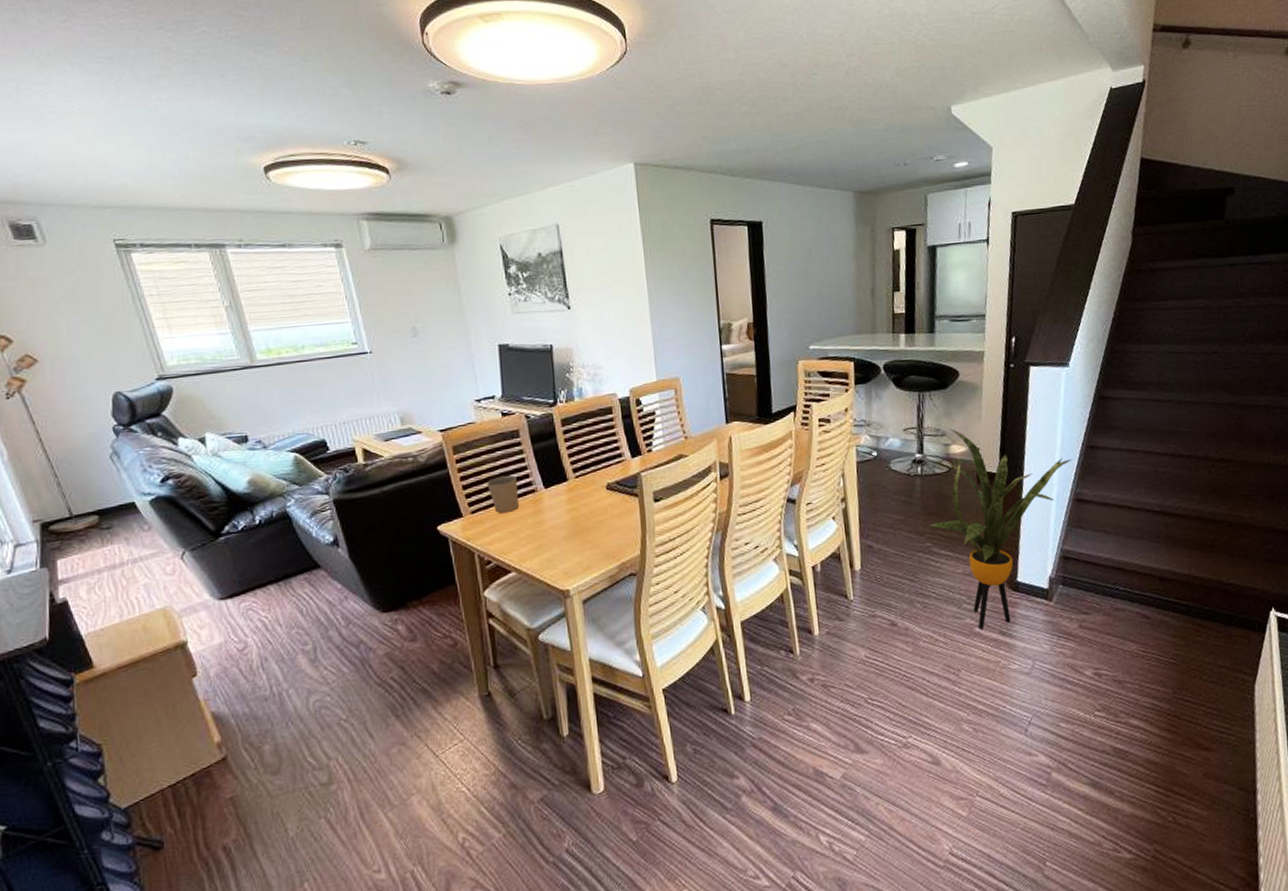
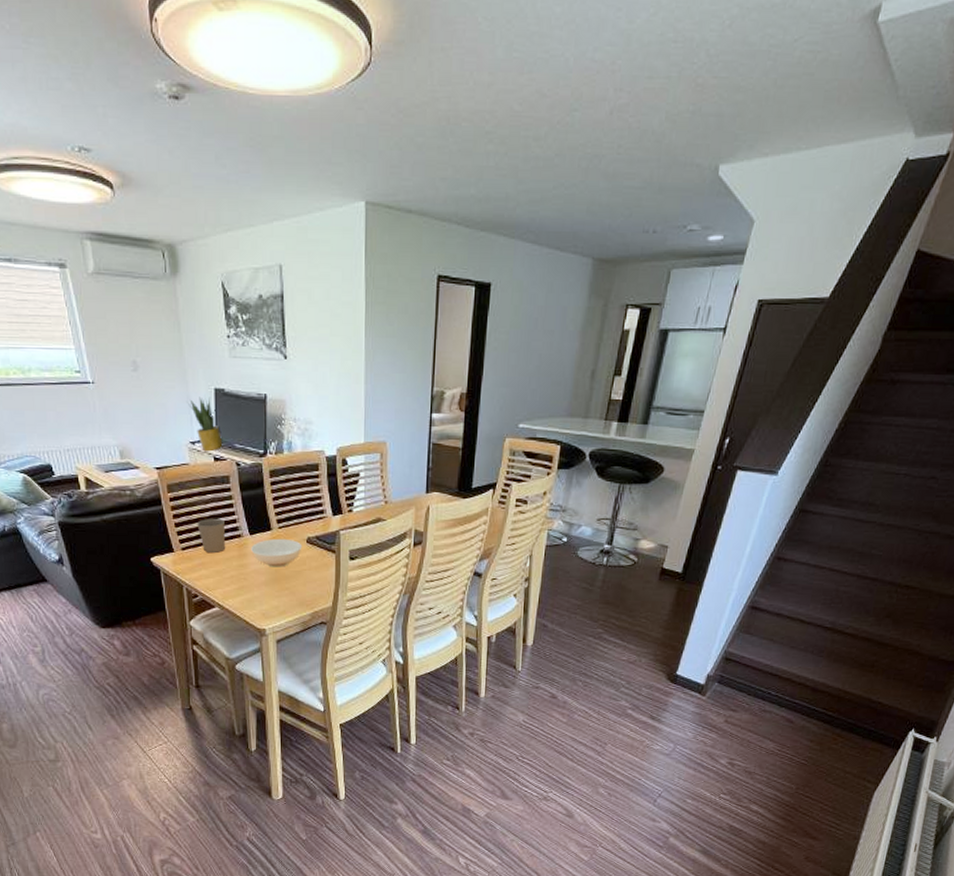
planter: none [472,353,511,408] -> present [188,396,223,452]
bowl: none [547,488,603,520] -> present [251,538,302,567]
house plant: present [929,428,1073,629] -> none [604,524,758,712]

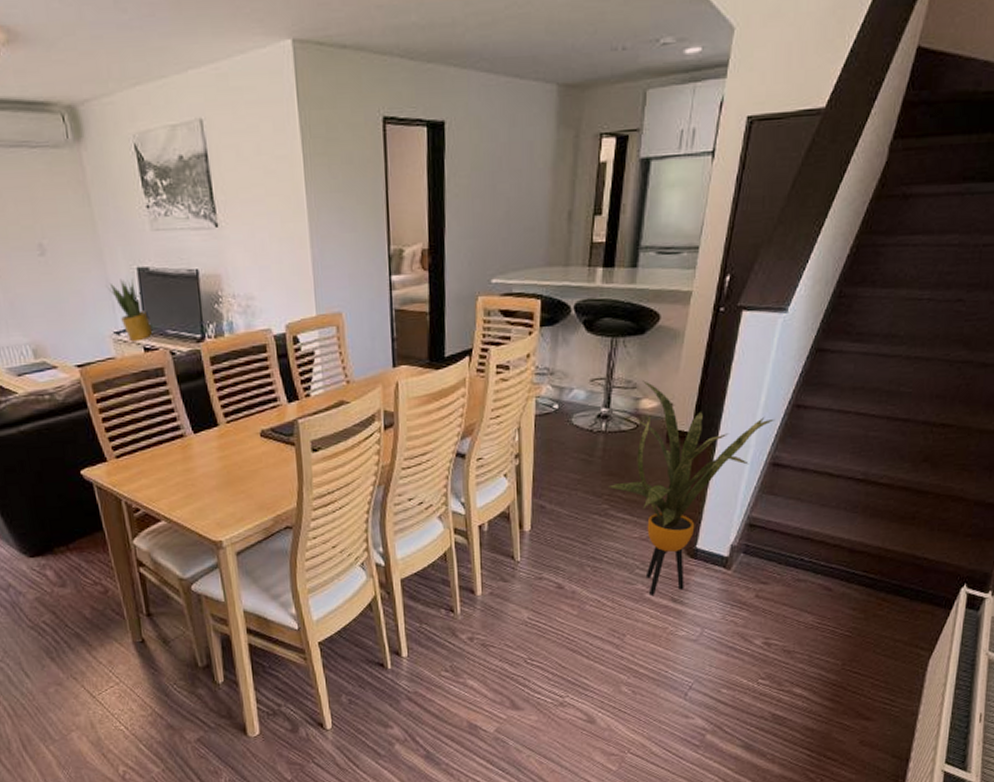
dixie cup: present [197,518,225,554] -> none [131,417,166,459]
bowl: present [251,538,302,567] -> none [197,434,256,468]
house plant: none [604,524,758,712] -> present [609,380,776,595]

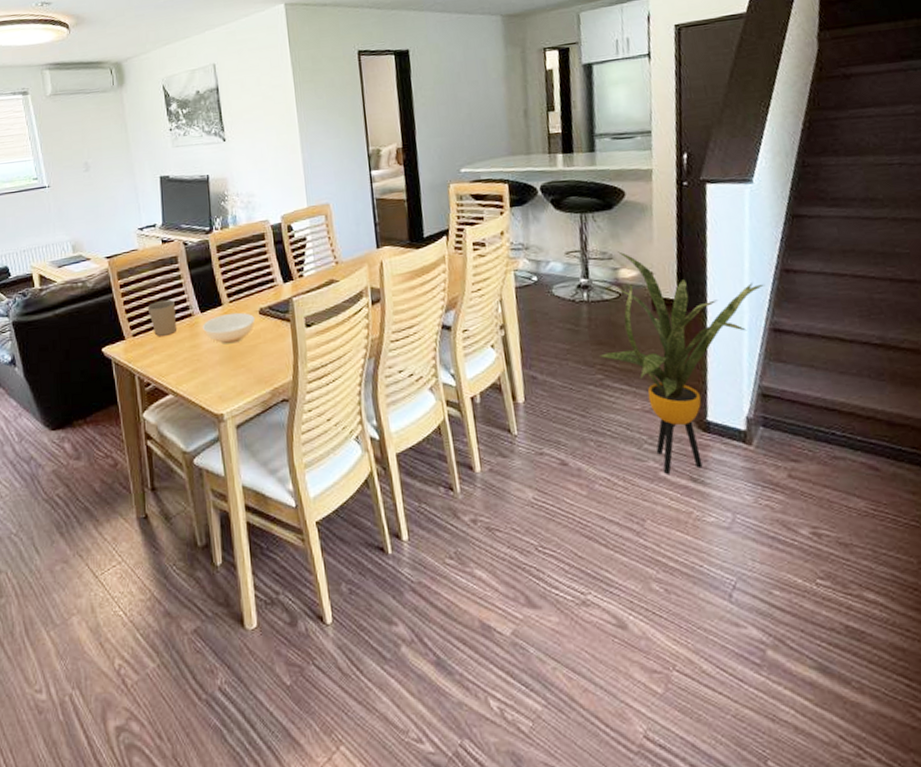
planter: present [108,278,153,342] -> none [136,184,170,236]
dixie cup: none [131,417,166,459] -> present [147,299,176,337]
bowl: none [197,434,256,468] -> present [203,312,256,344]

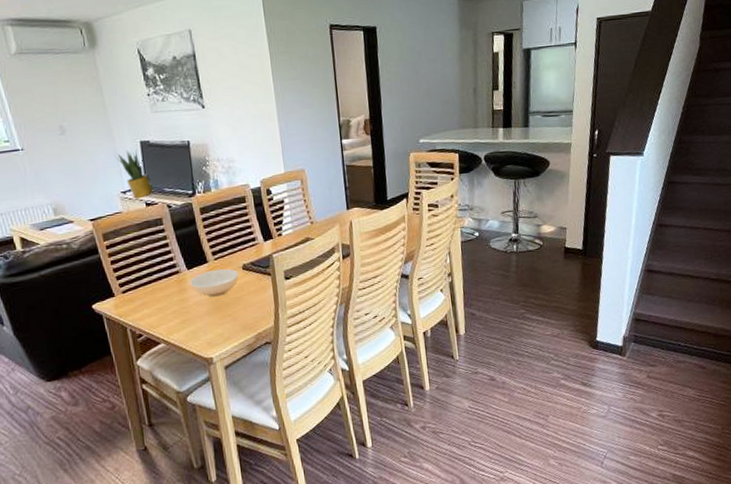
planter: none [136,184,170,236] -> present [116,149,153,199]
dixie cup: present [147,299,176,337] -> none [135,258,165,293]
house plant: present [600,251,766,474] -> none [523,211,645,381]

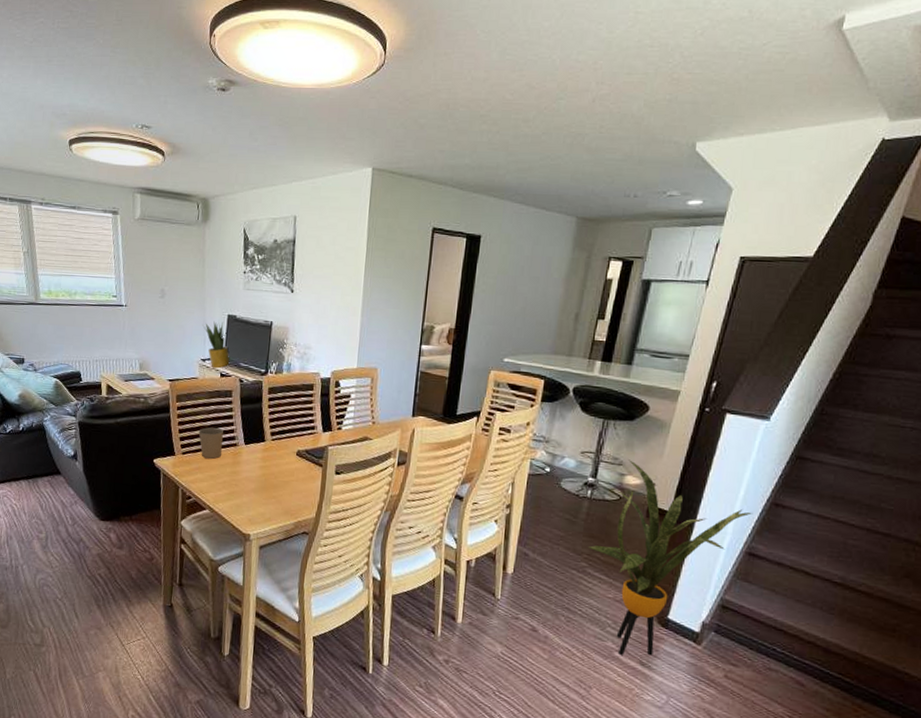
dixie cup: none [135,258,165,293] -> present [198,427,223,460]
bowl: present [190,268,239,297] -> none [244,449,292,477]
house plant: none [523,211,645,381] -> present [589,459,754,655]

